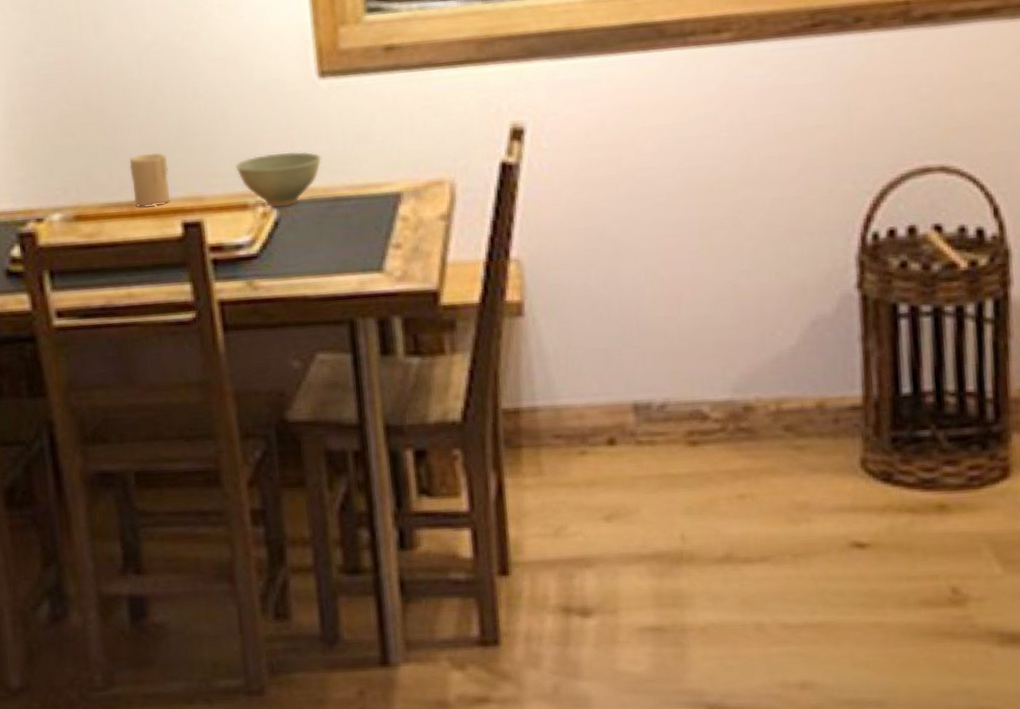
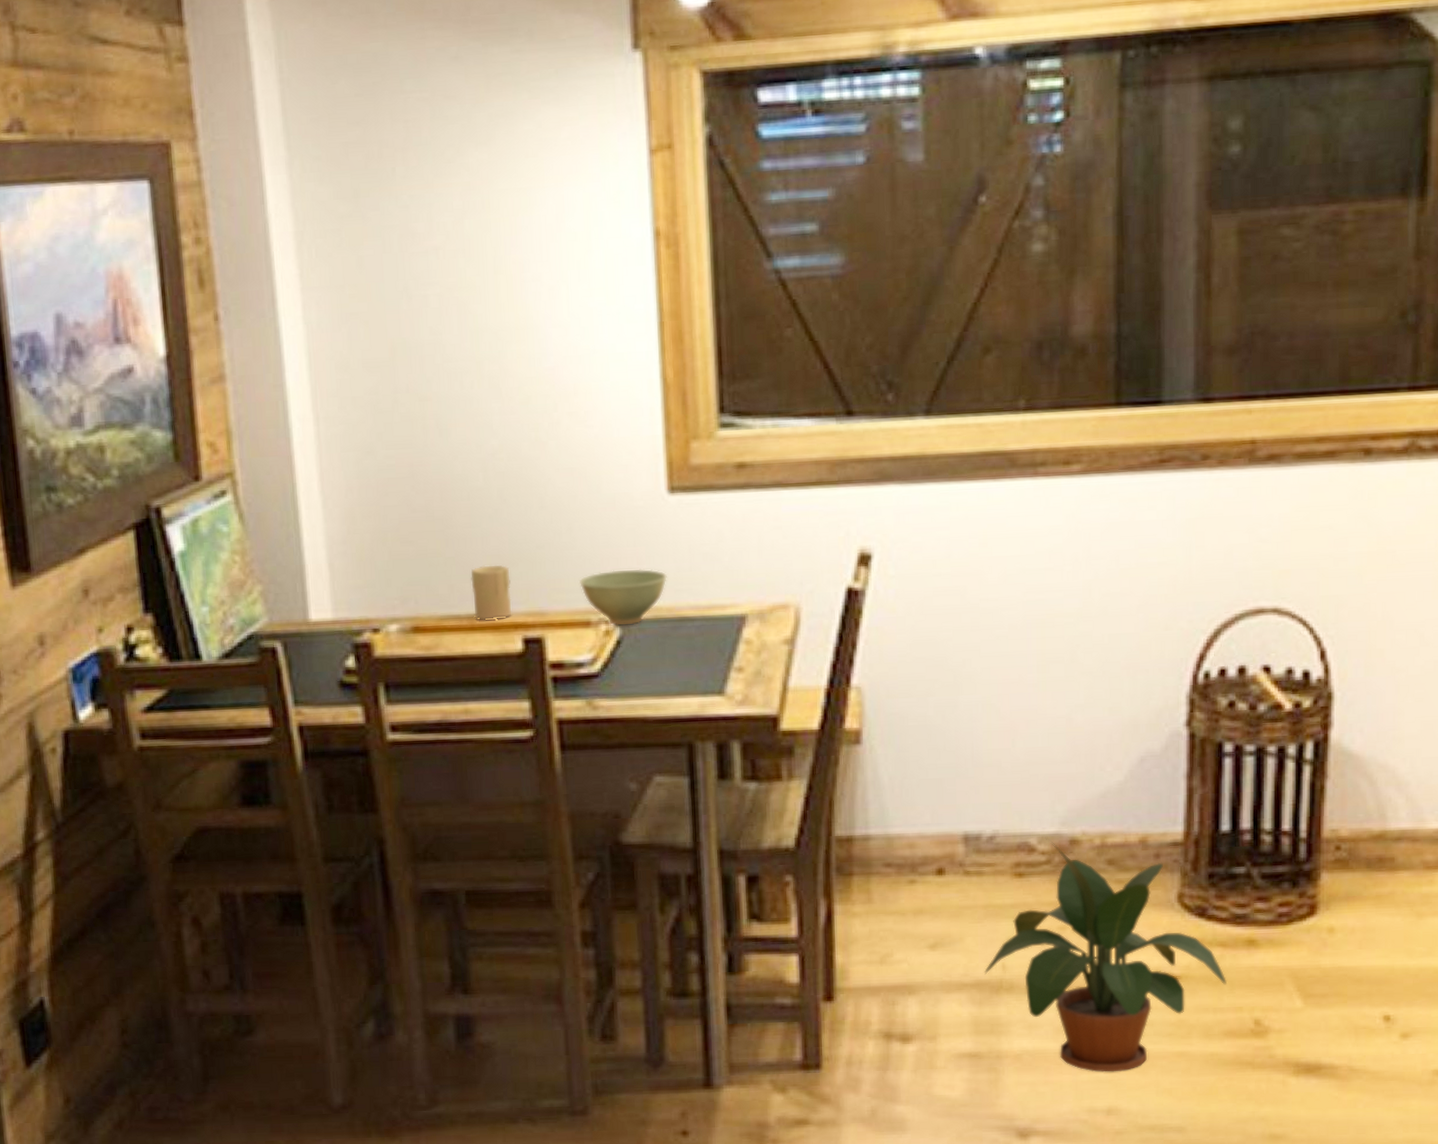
potted plant: none [662,405,919,645] -> present [983,838,1227,1072]

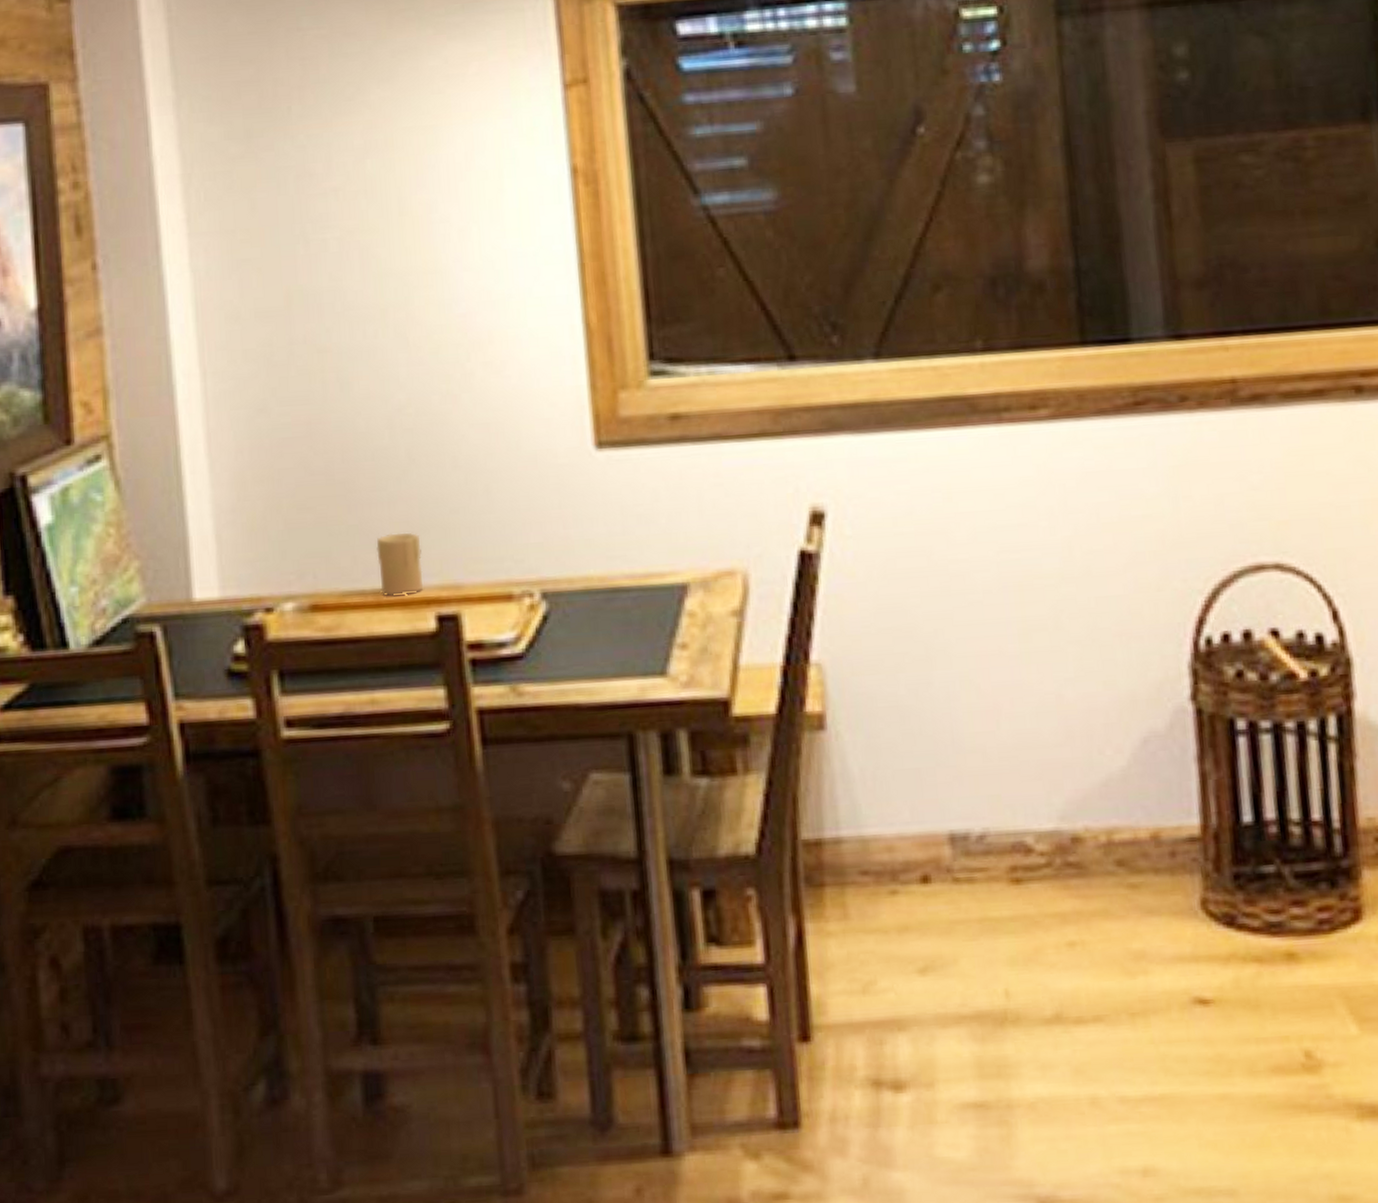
bowl: present [578,569,668,626] -> none [498,533,599,599]
potted plant: present [983,838,1227,1072] -> none [984,835,1268,1123]

